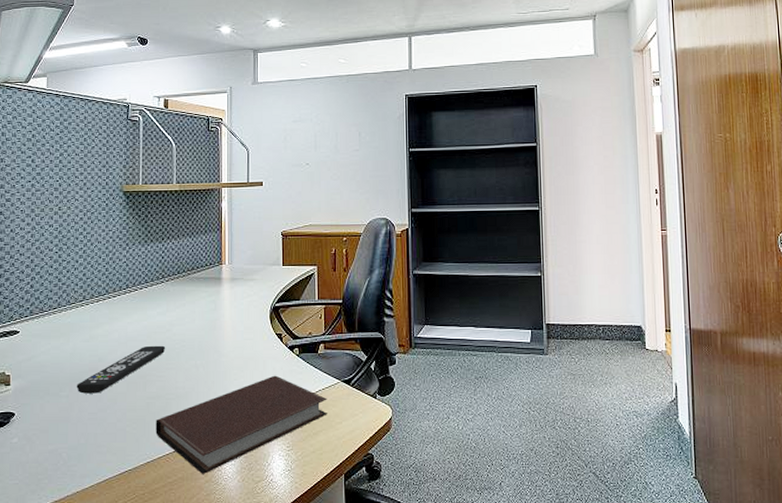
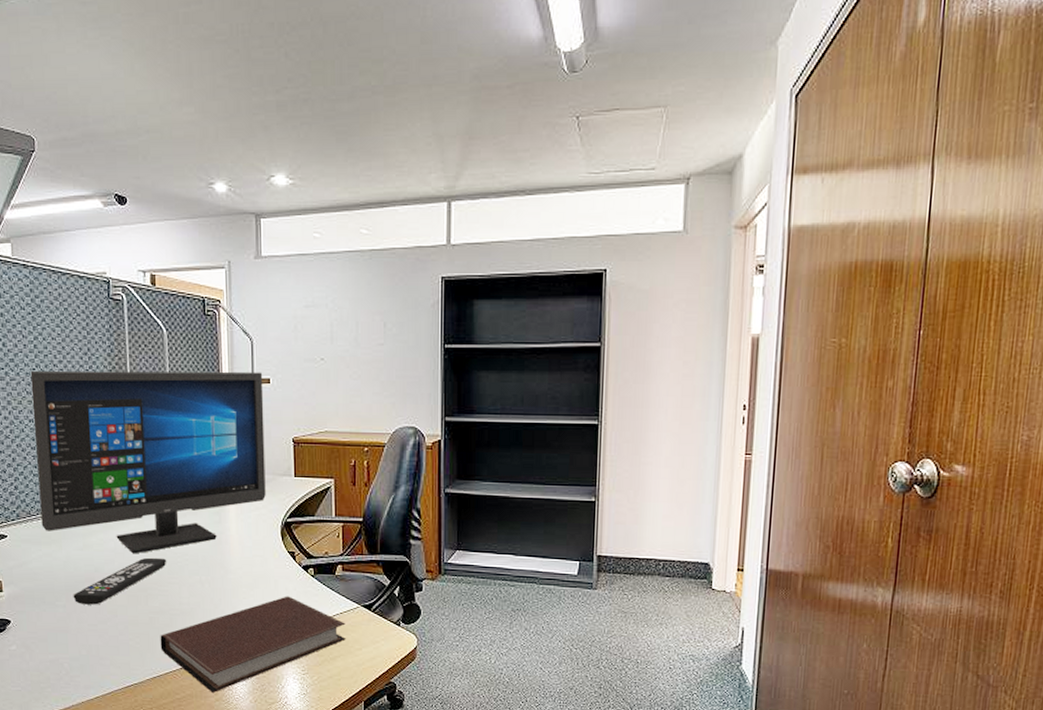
computer monitor: none [52,176,257,343] -> present [30,370,266,554]

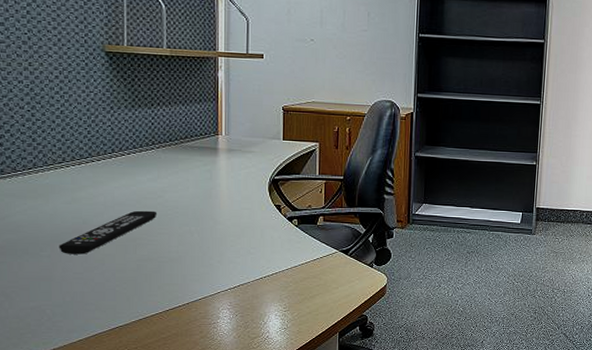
computer monitor: present [30,370,266,554] -> none [22,34,257,207]
notebook: present [160,596,346,693] -> none [147,243,325,331]

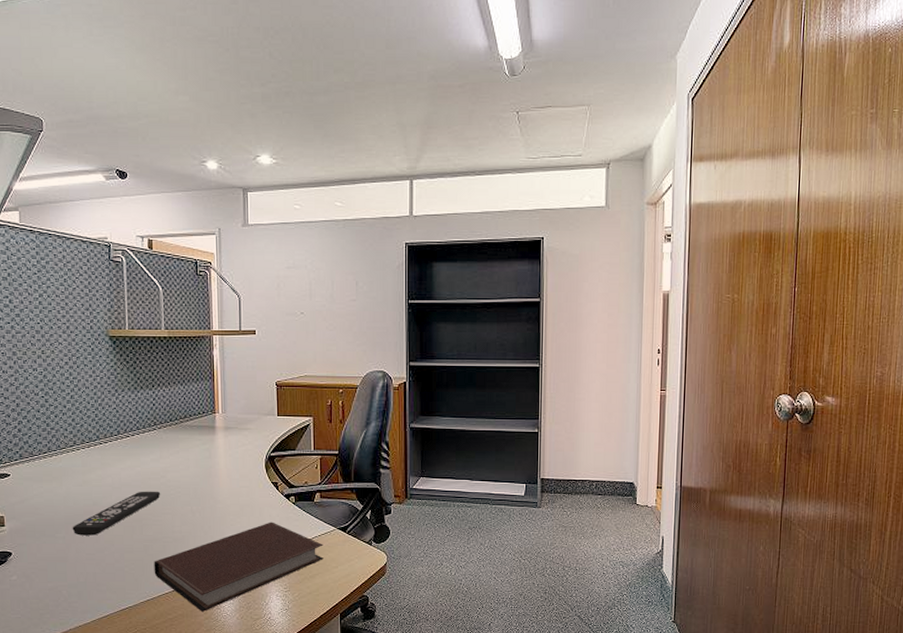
notebook: none [147,243,325,331] -> present [154,522,324,612]

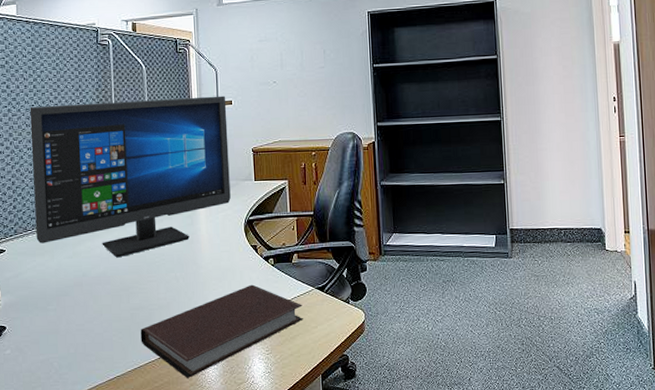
computer monitor: none [35,324,252,488] -> present [30,95,231,258]
remote control: present [72,491,161,536] -> none [63,259,146,307]

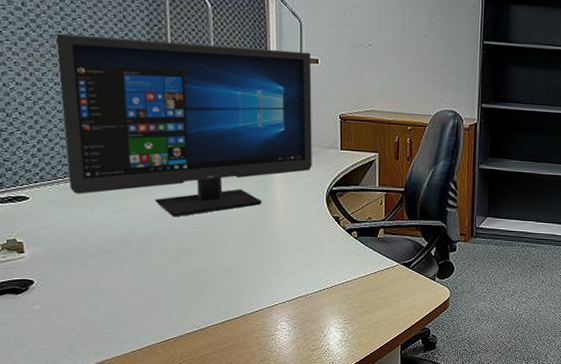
notebook: present [140,284,303,378] -> none [202,255,386,343]

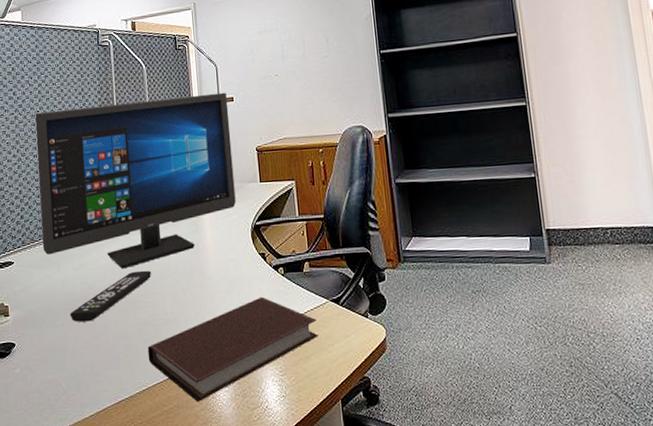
remote control: none [106,220,210,265] -> present [70,270,152,322]
notebook: none [202,255,386,343] -> present [147,297,318,402]

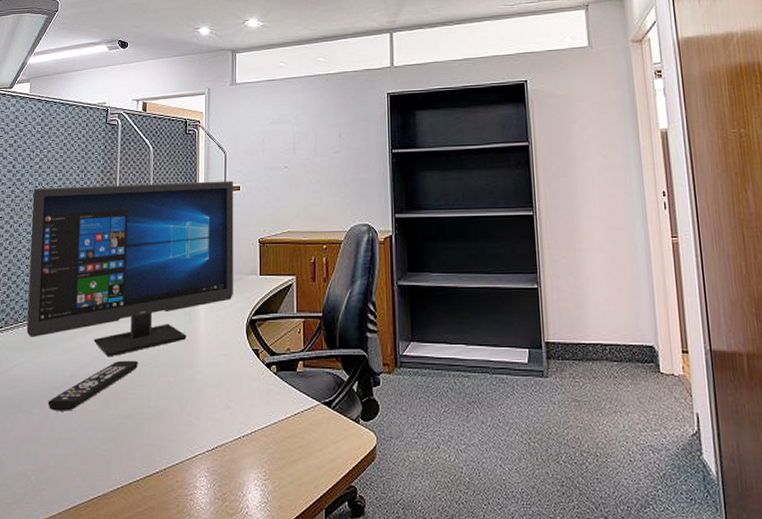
notebook: present [147,297,318,402] -> none [126,395,307,504]

